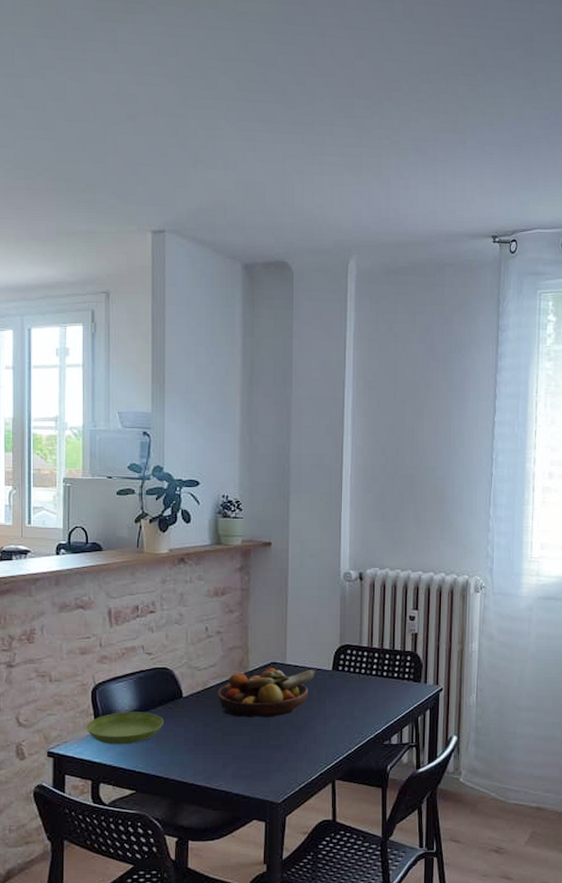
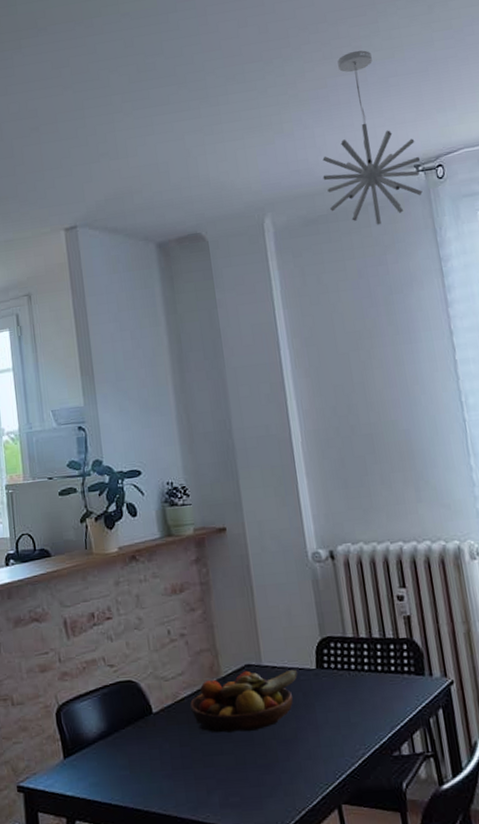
saucer: present [85,712,164,745] -> none [53,733,136,774]
pendant light: none [409,110,498,286] -> present [322,50,423,225]

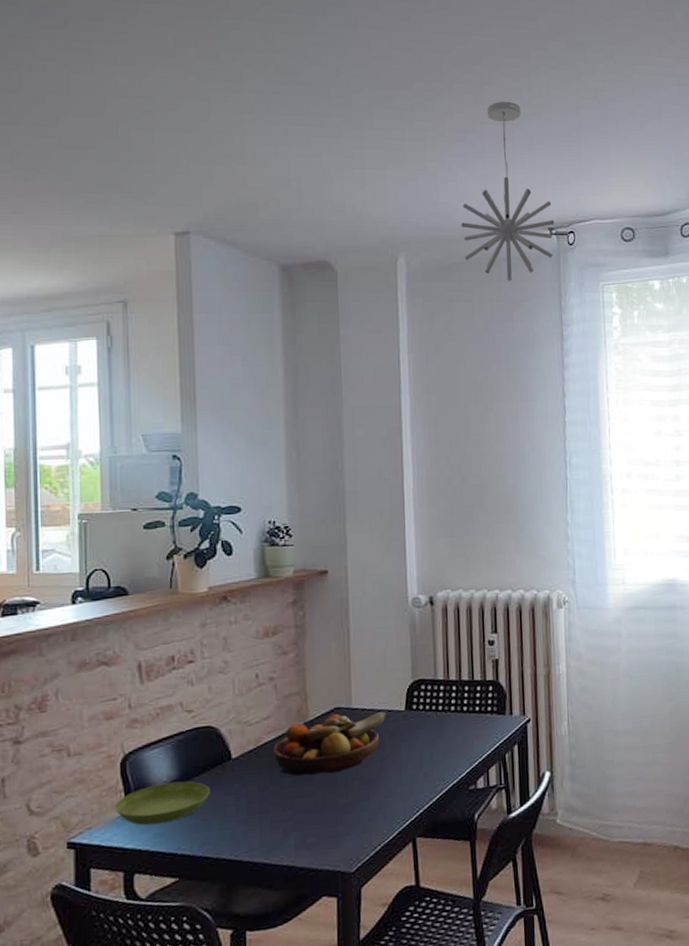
saucer: none [53,733,136,774] -> present [114,781,210,825]

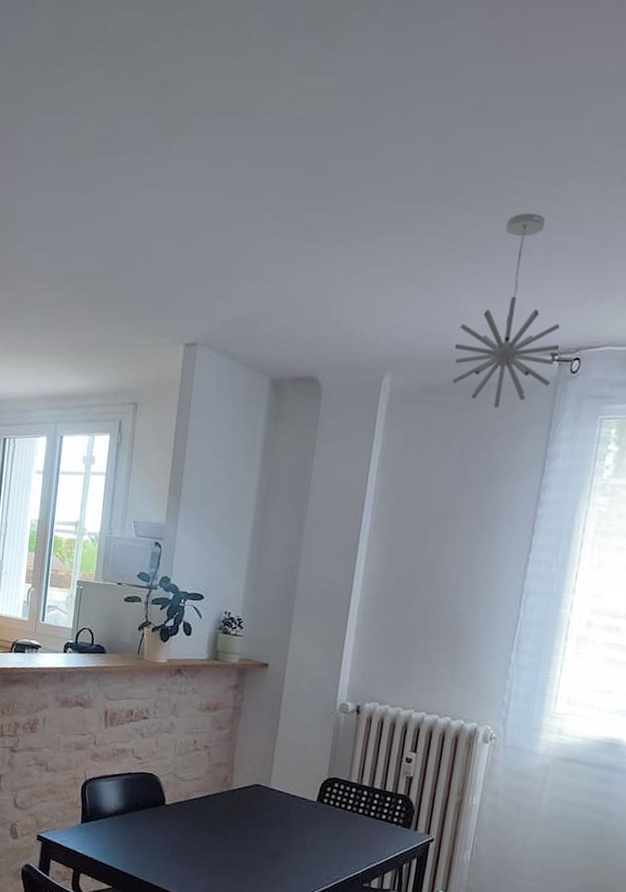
saucer: present [114,781,210,825] -> none [73,809,145,842]
fruit bowl: present [272,711,387,776] -> none [198,789,300,839]

